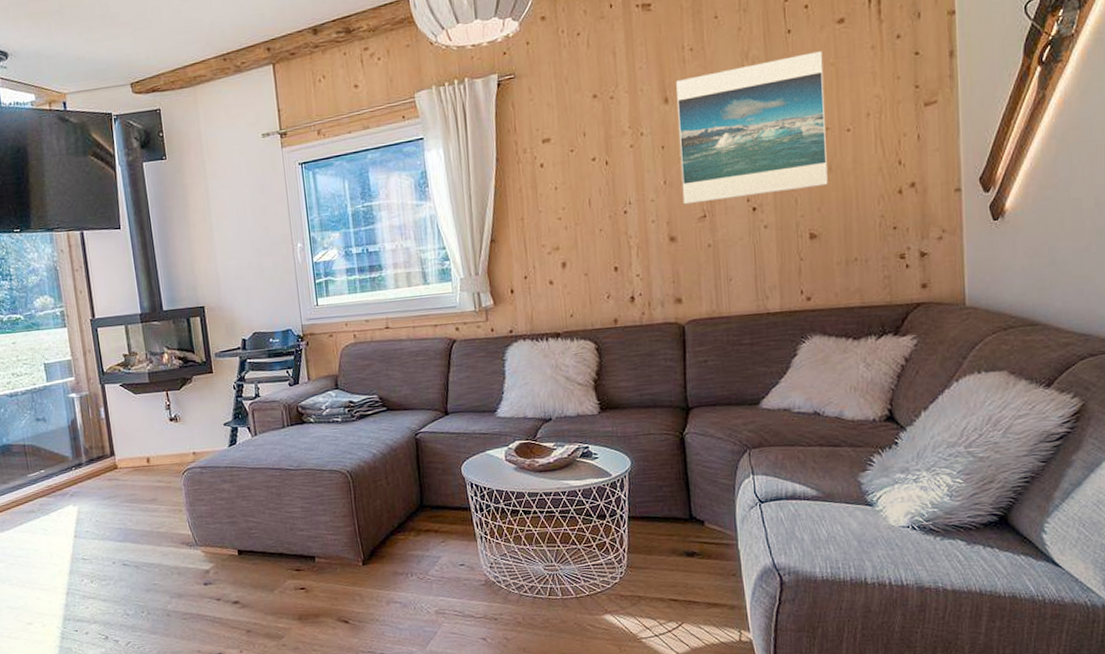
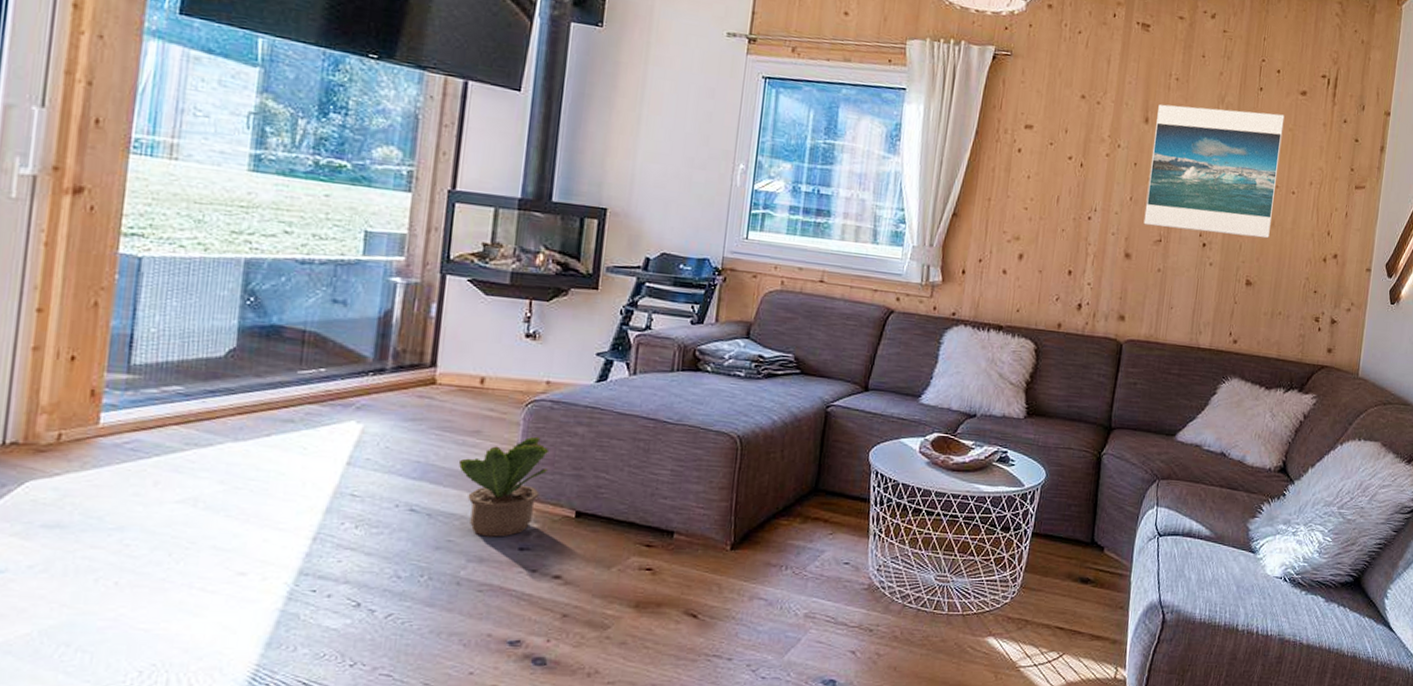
potted plant: none [146,496,210,578] -> present [458,436,550,537]

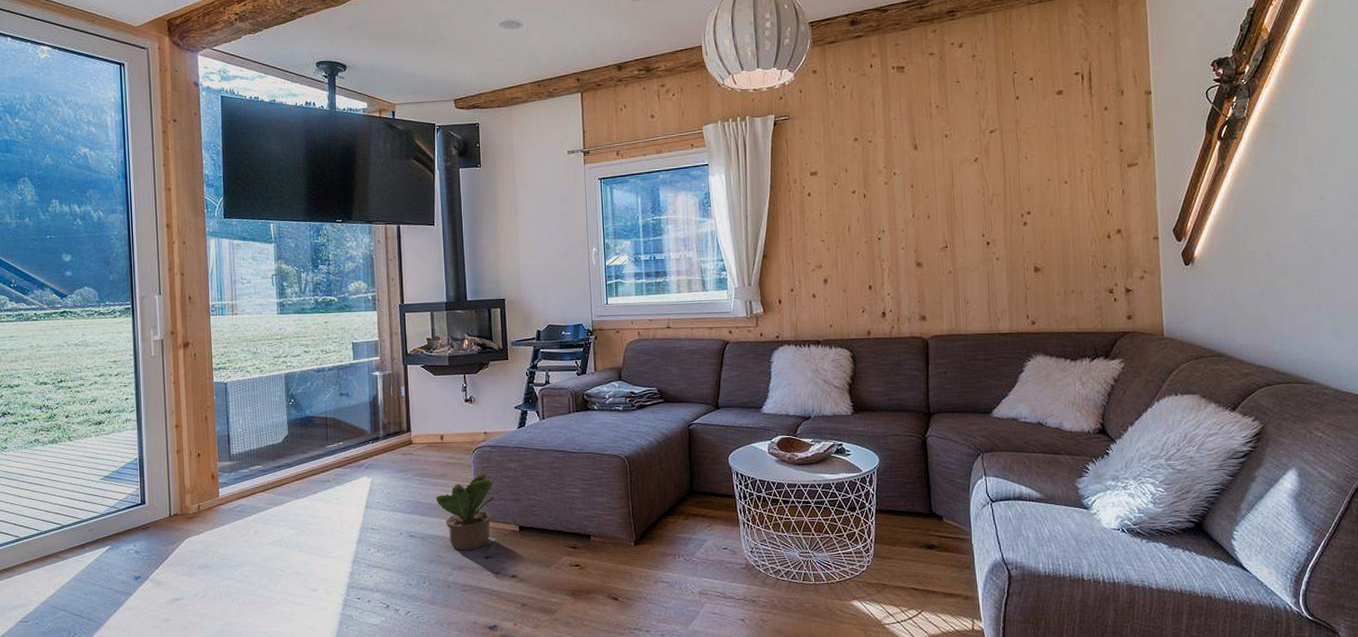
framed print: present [1143,104,1285,239] -> none [924,116,1049,236]

